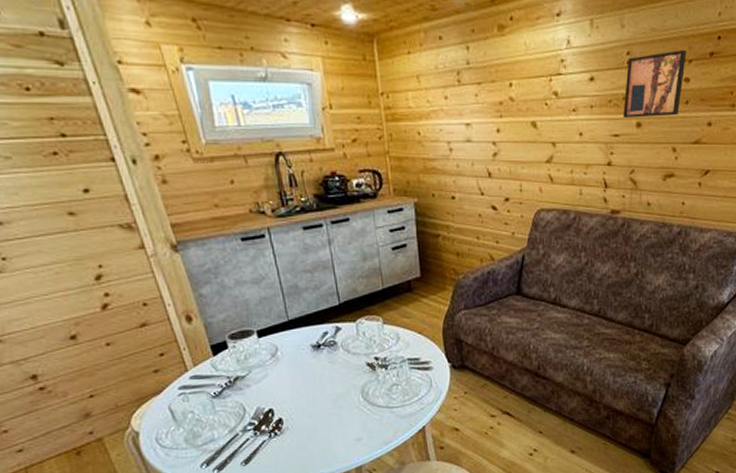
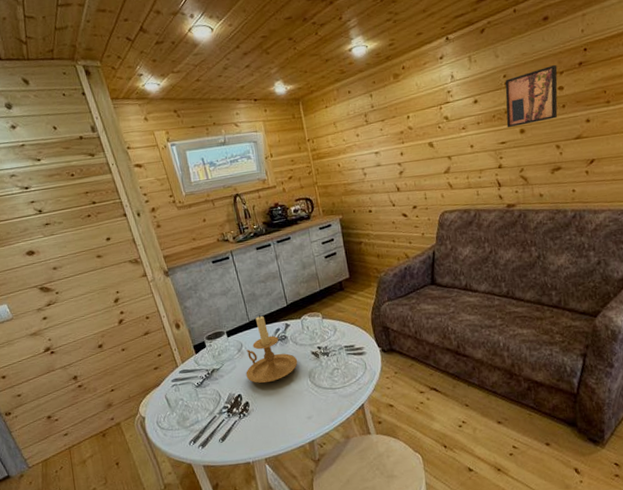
candle holder: none [280,312,349,397] -> present [246,314,298,383]

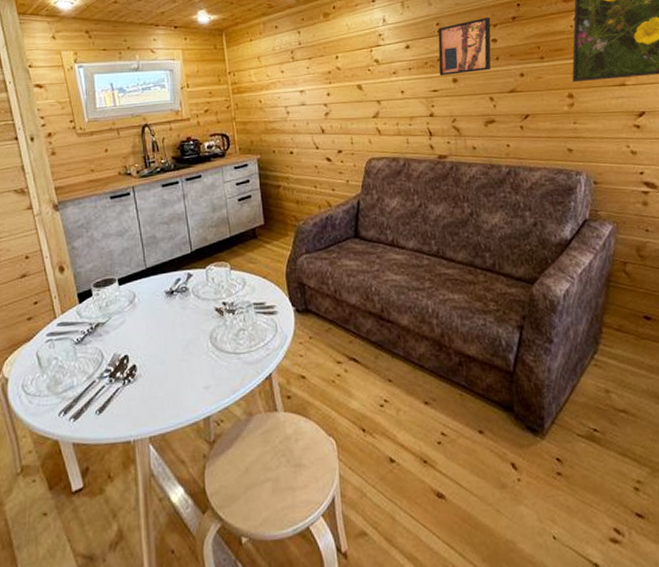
candle holder: present [246,314,298,383] -> none [136,260,199,343]

